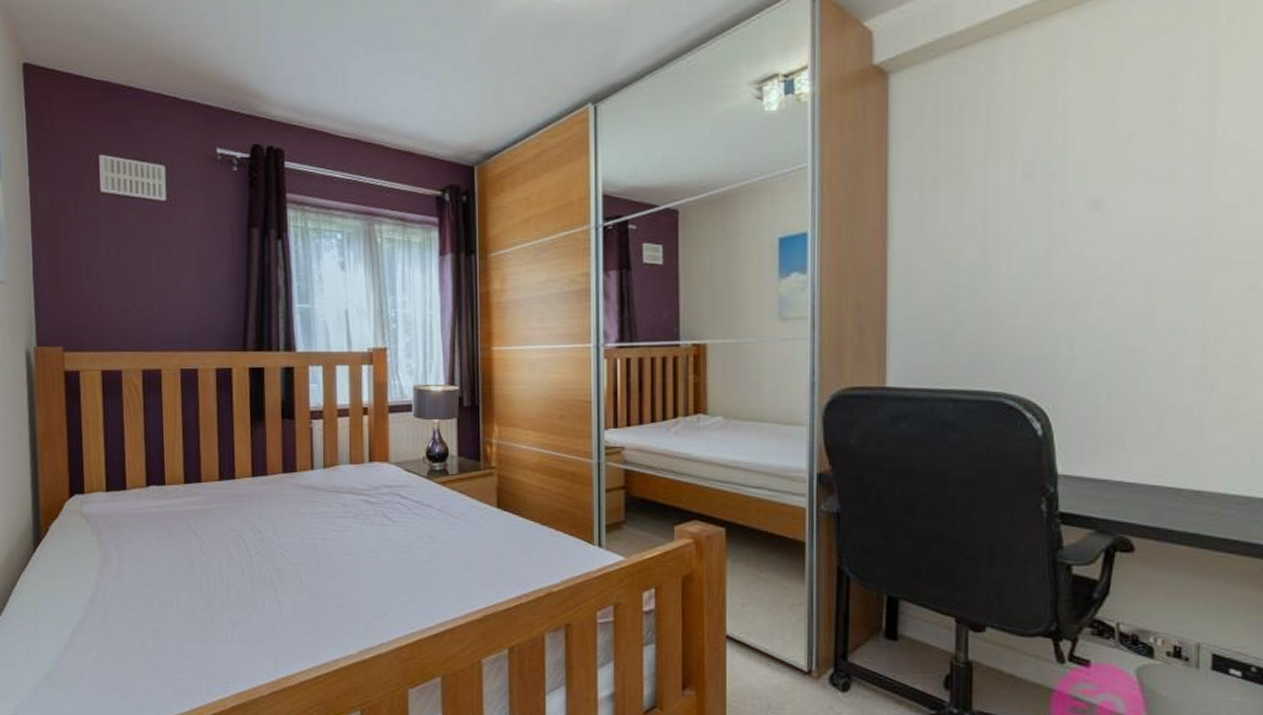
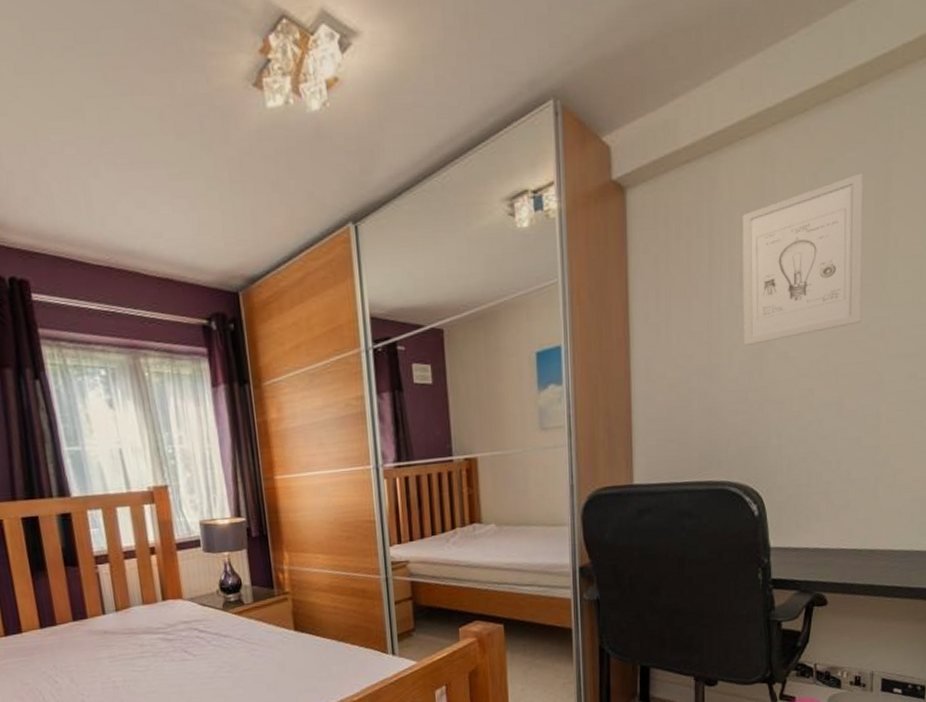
wall art: none [1026,59,1182,242] -> present [742,173,864,345]

